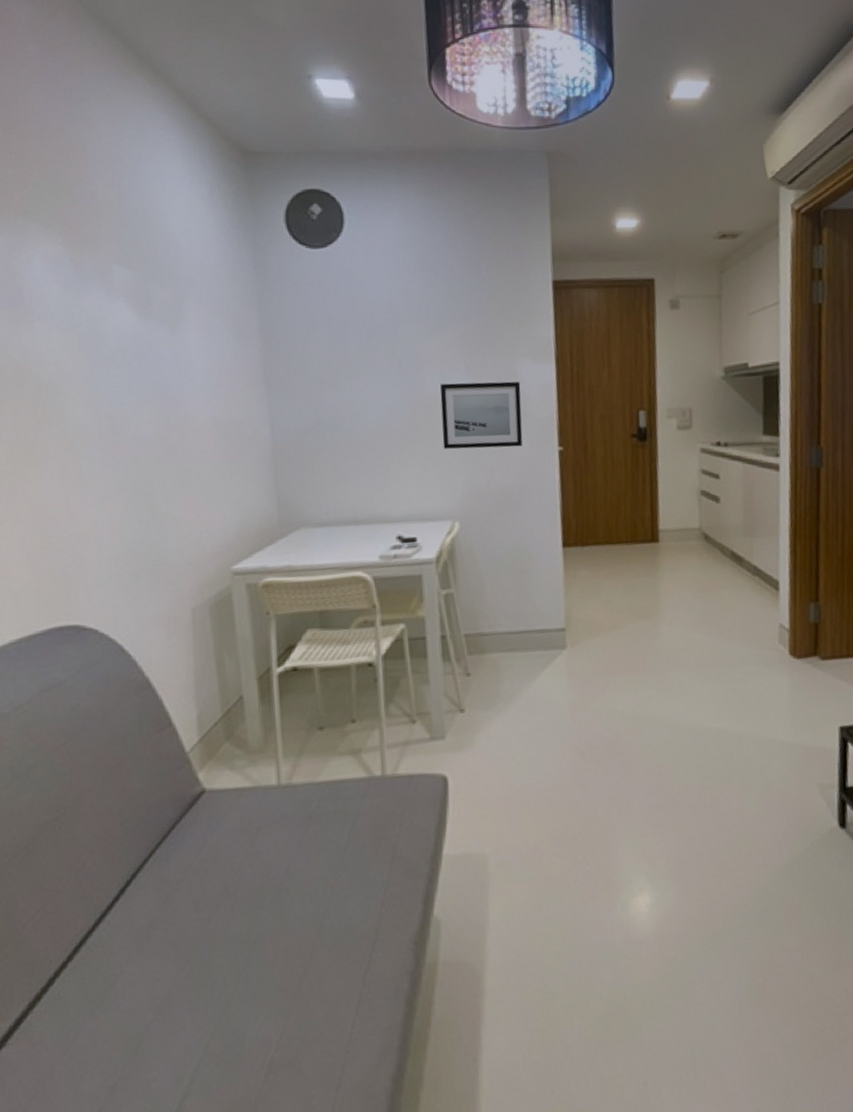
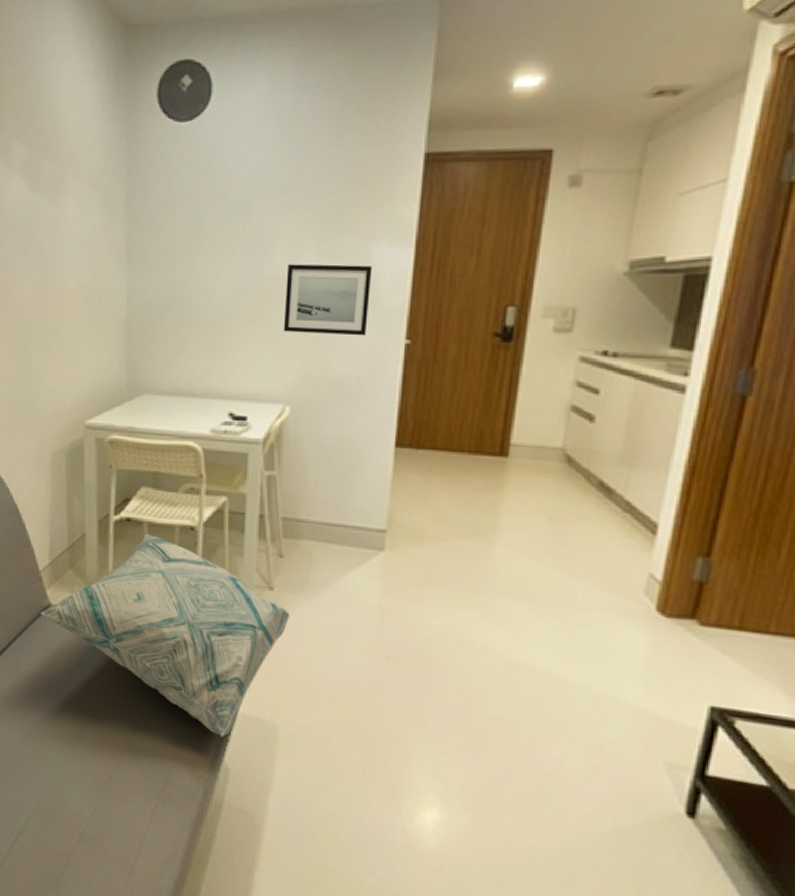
decorative pillow: none [191,680,485,888] -> present [40,533,291,737]

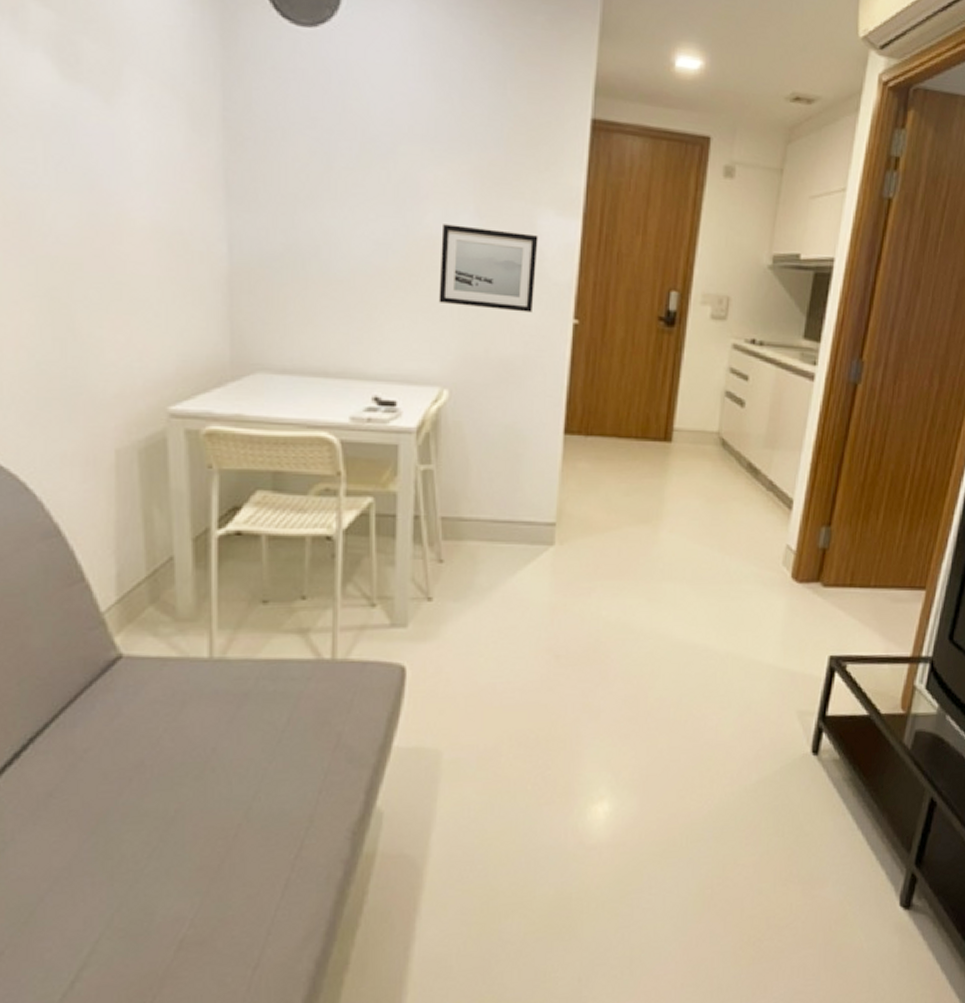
decorative pillow: present [40,533,291,737] -> none [105,548,453,779]

